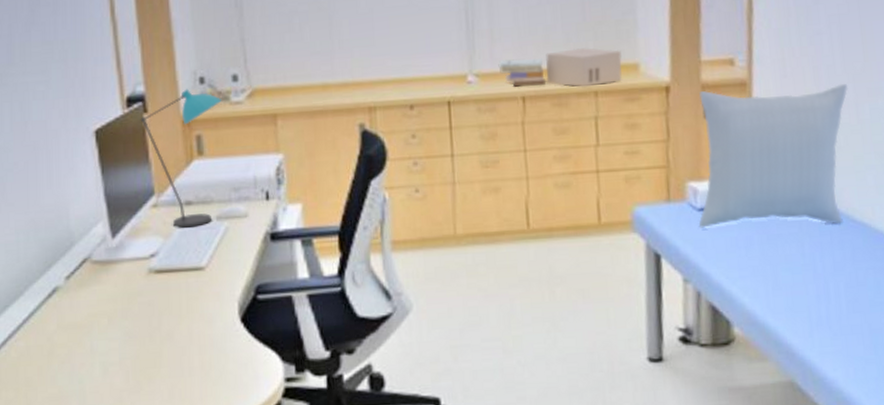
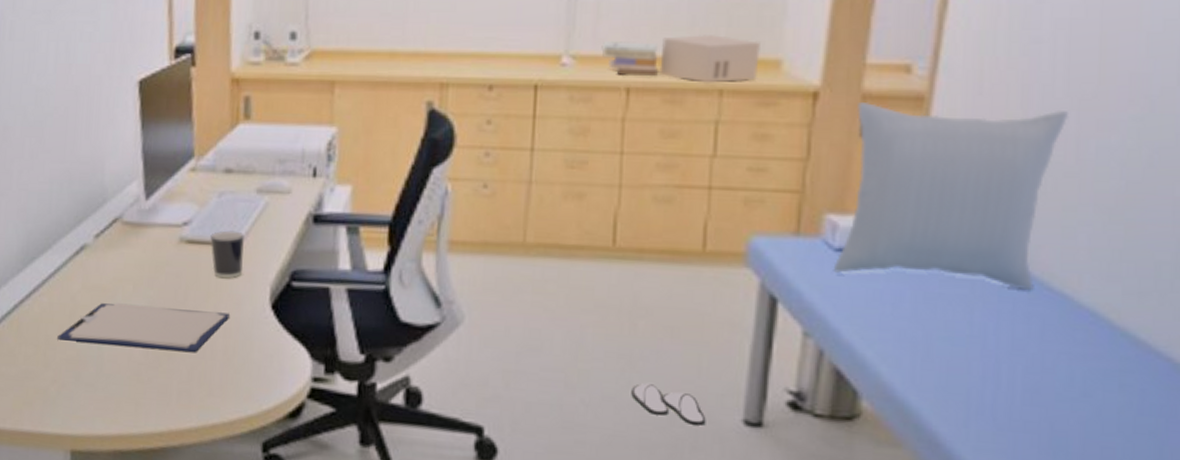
notepad: none [37,331,204,380] -> present [57,303,231,352]
desk lamp: present [140,89,222,228] -> none [187,43,276,198]
mug: none [177,256,210,301] -> present [210,230,246,279]
slippers: none [557,339,619,368] -> present [631,383,706,425]

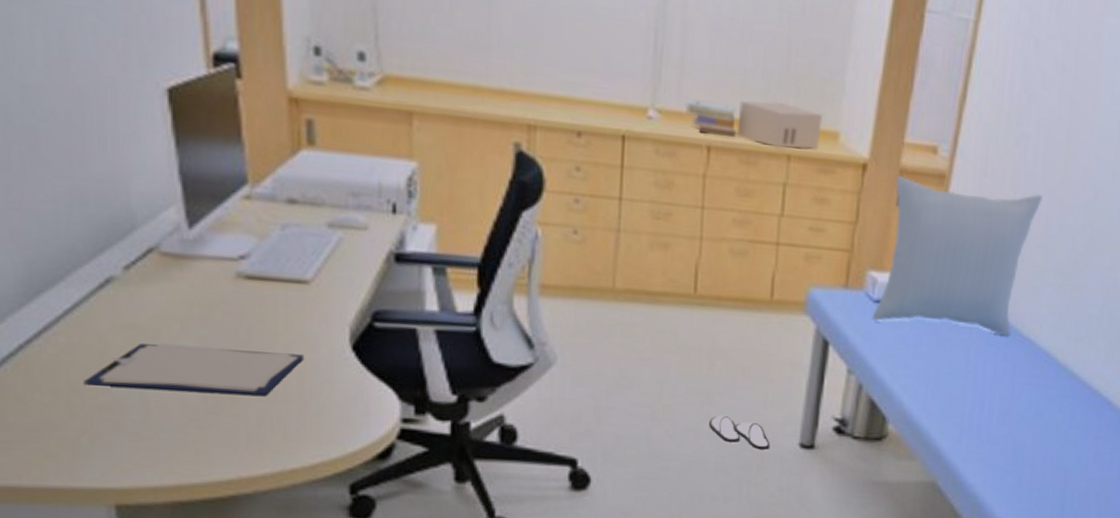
mug: present [210,230,246,279] -> none [274,266,317,318]

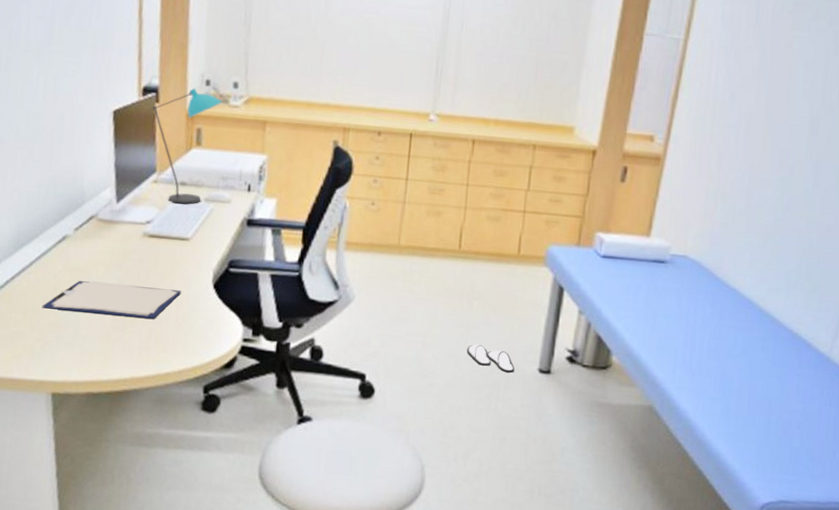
desk lamp: none [231,57,343,232] -> present [152,88,222,205]
books: present [685,98,737,137] -> none [457,106,495,132]
container: present [737,101,822,149] -> none [495,106,561,141]
pillow: present [872,176,1043,336] -> none [599,159,744,286]

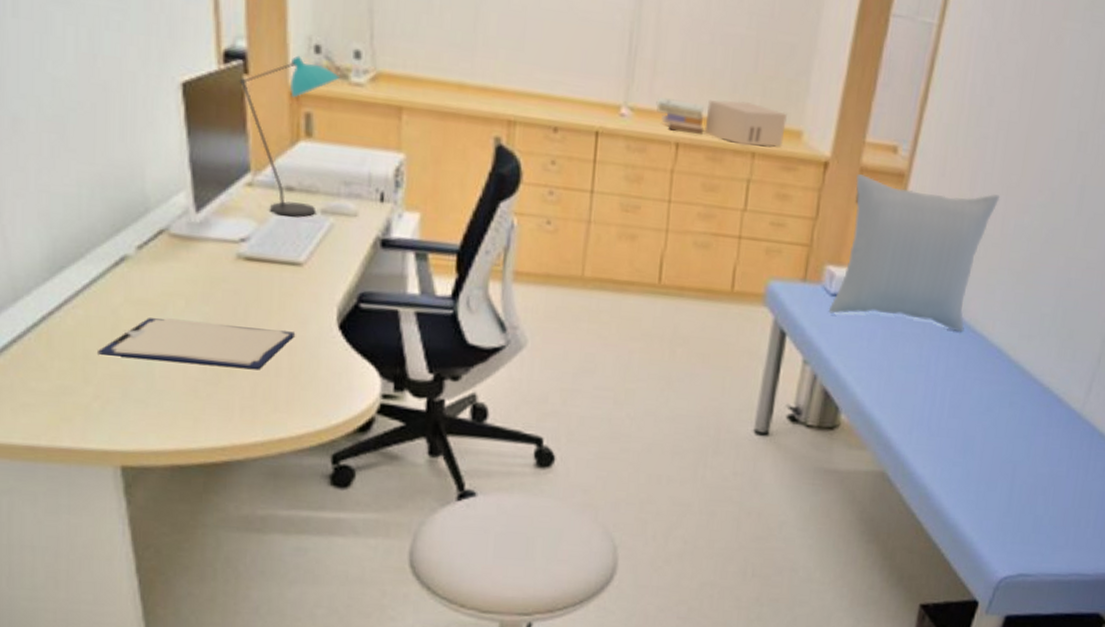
books: none [457,106,495,132] -> present [656,97,704,134]
slippers: present [467,344,515,373] -> none [668,401,726,435]
container: none [495,106,561,141] -> present [704,100,787,147]
pillow: none [599,159,744,286] -> present [828,174,1000,332]

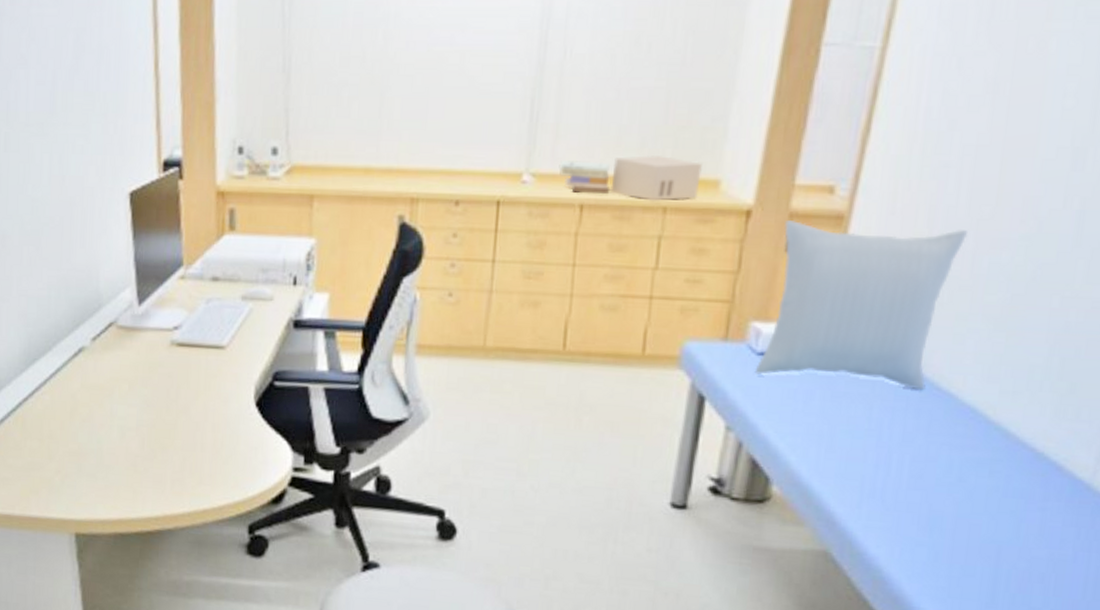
notepad: present [98,318,296,369] -> none [60,401,219,445]
desk lamp: present [239,55,340,217] -> none [175,158,259,304]

